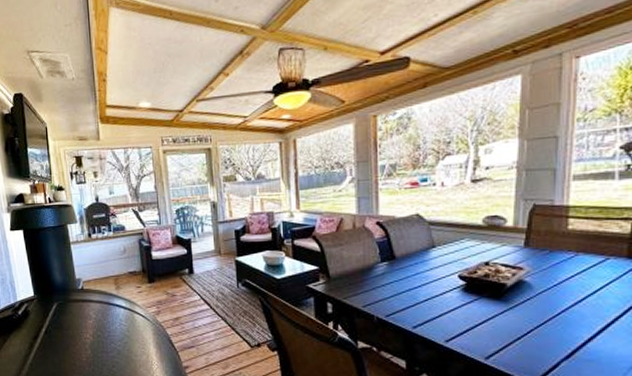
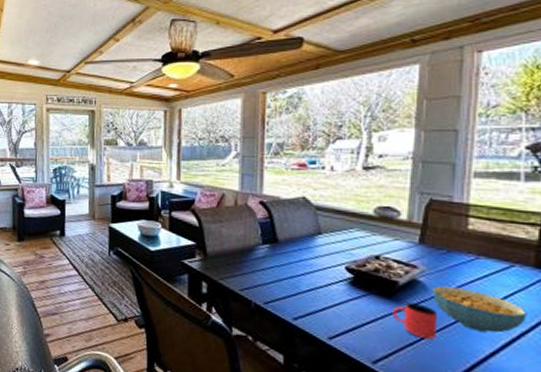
cup: none [502,301,543,332] -> present [392,302,439,340]
cereal bowl: none [538,283,620,320] -> present [433,286,527,333]

